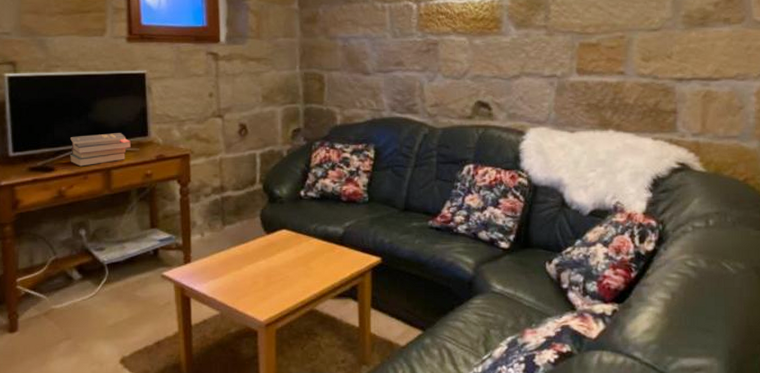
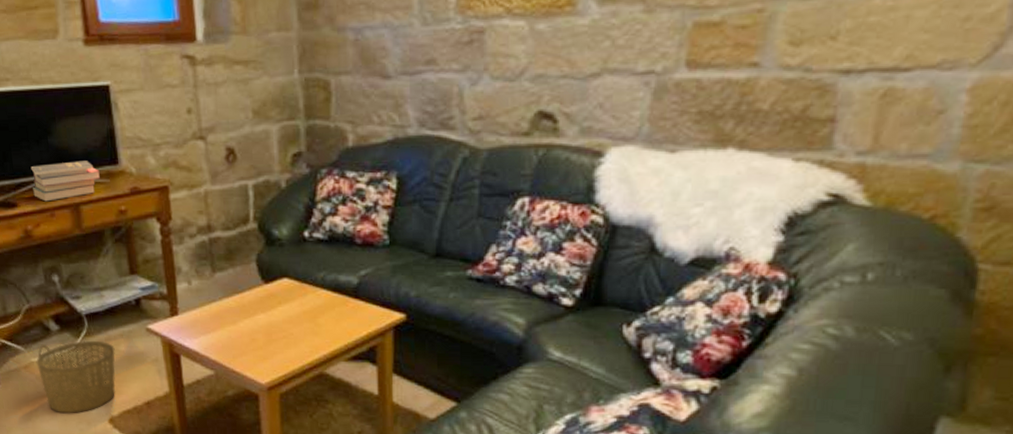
basket: none [56,287,131,357] -> present [36,340,116,414]

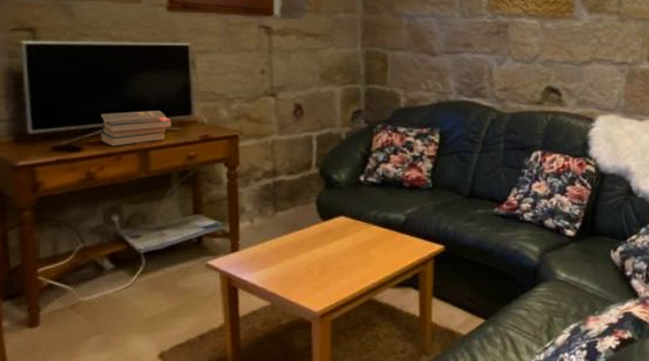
basket: present [36,340,116,414] -> none [85,277,172,352]

